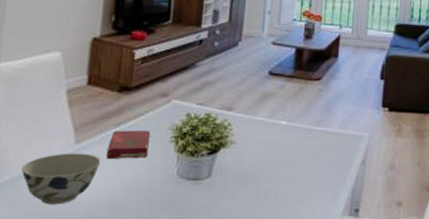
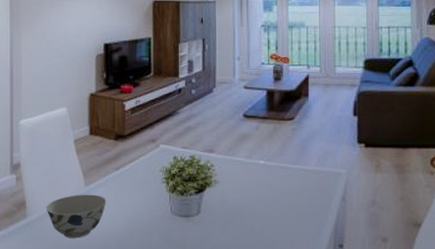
book: present [106,130,150,160] -> none [110,173,144,200]

